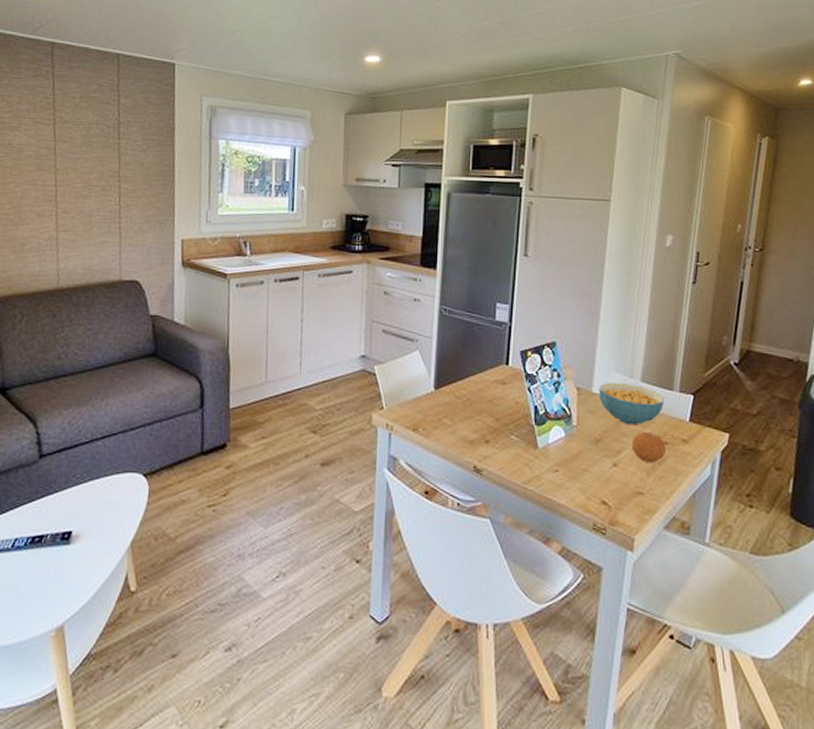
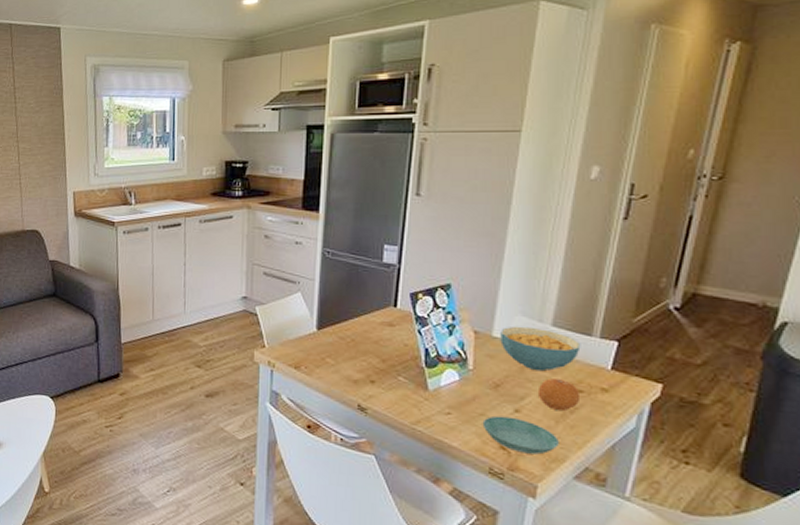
saucer: none [586,471,651,507] -> present [482,415,559,455]

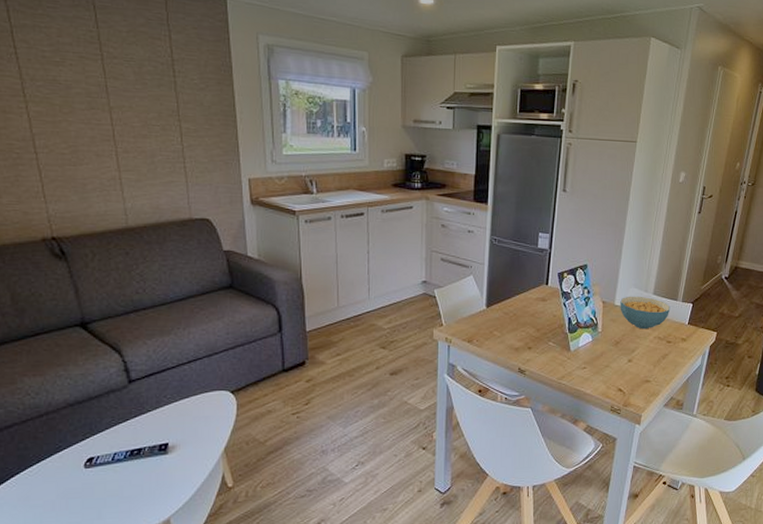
saucer: present [482,415,559,455] -> none [607,366,655,392]
fruit: present [537,378,579,412] -> none [643,334,669,358]

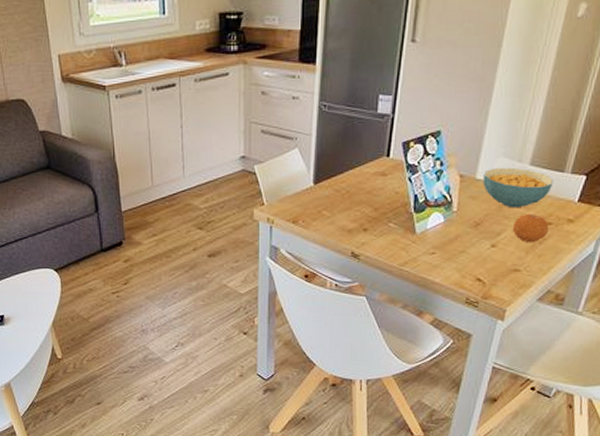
fruit: none [643,334,669,358] -> present [512,214,549,243]

